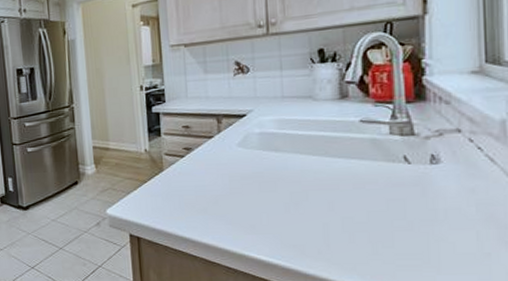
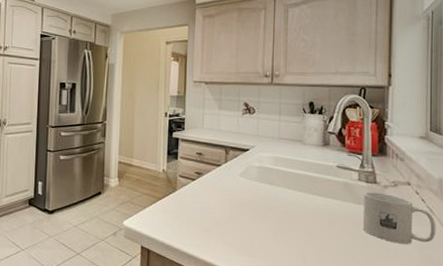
mug: none [397,145,500,203] -> present [362,192,436,244]

